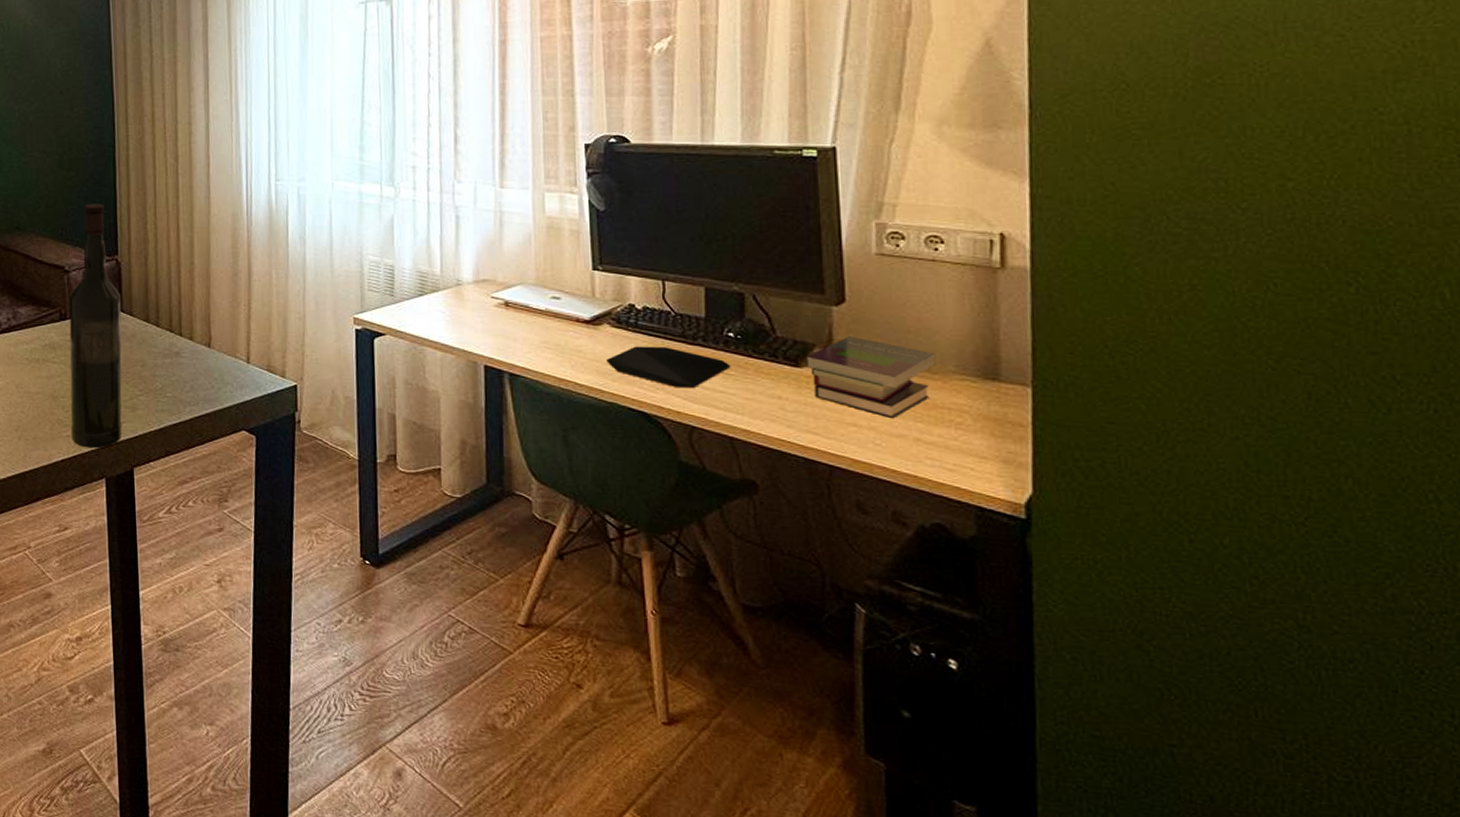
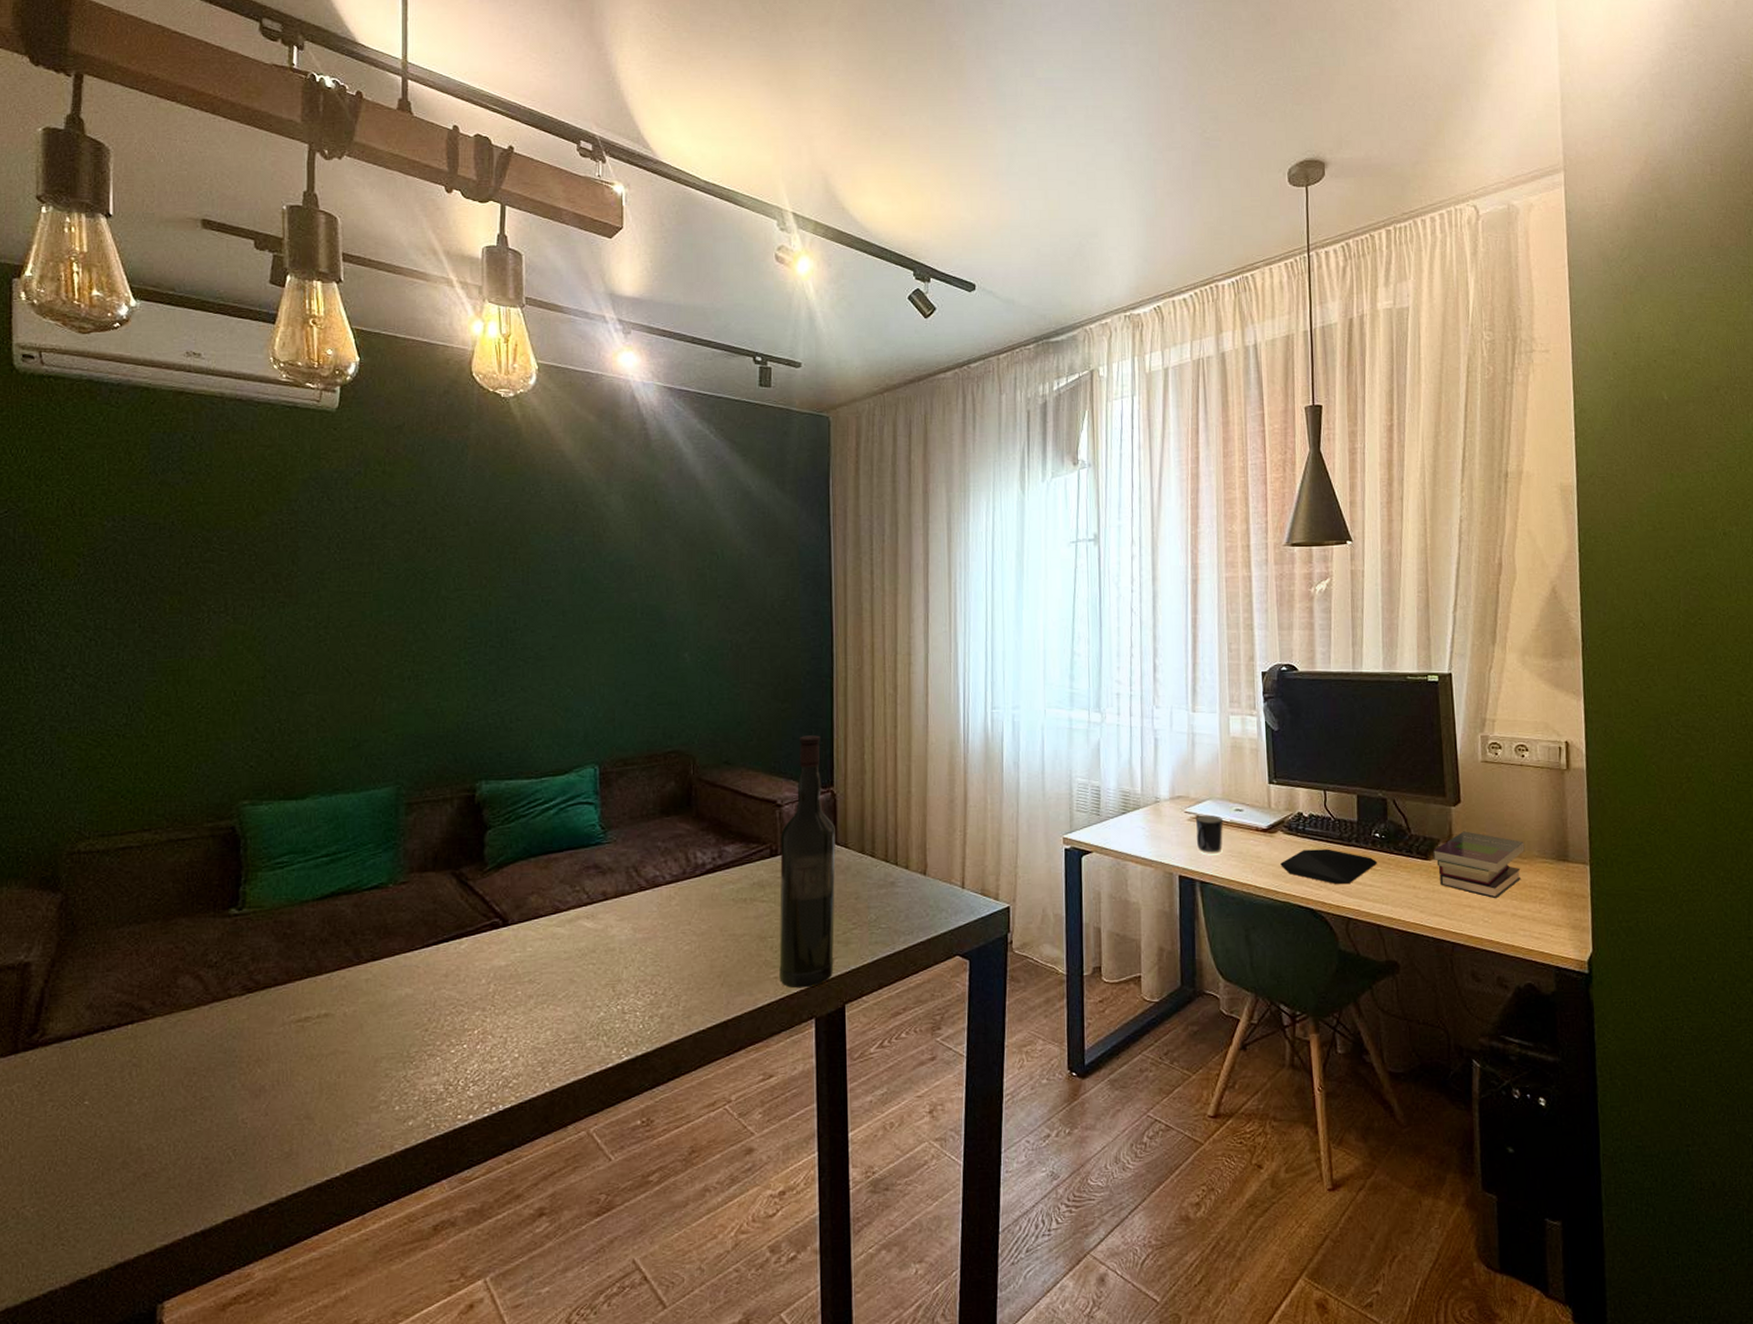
mug: none [503,301,538,346] -> present [1195,815,1224,855]

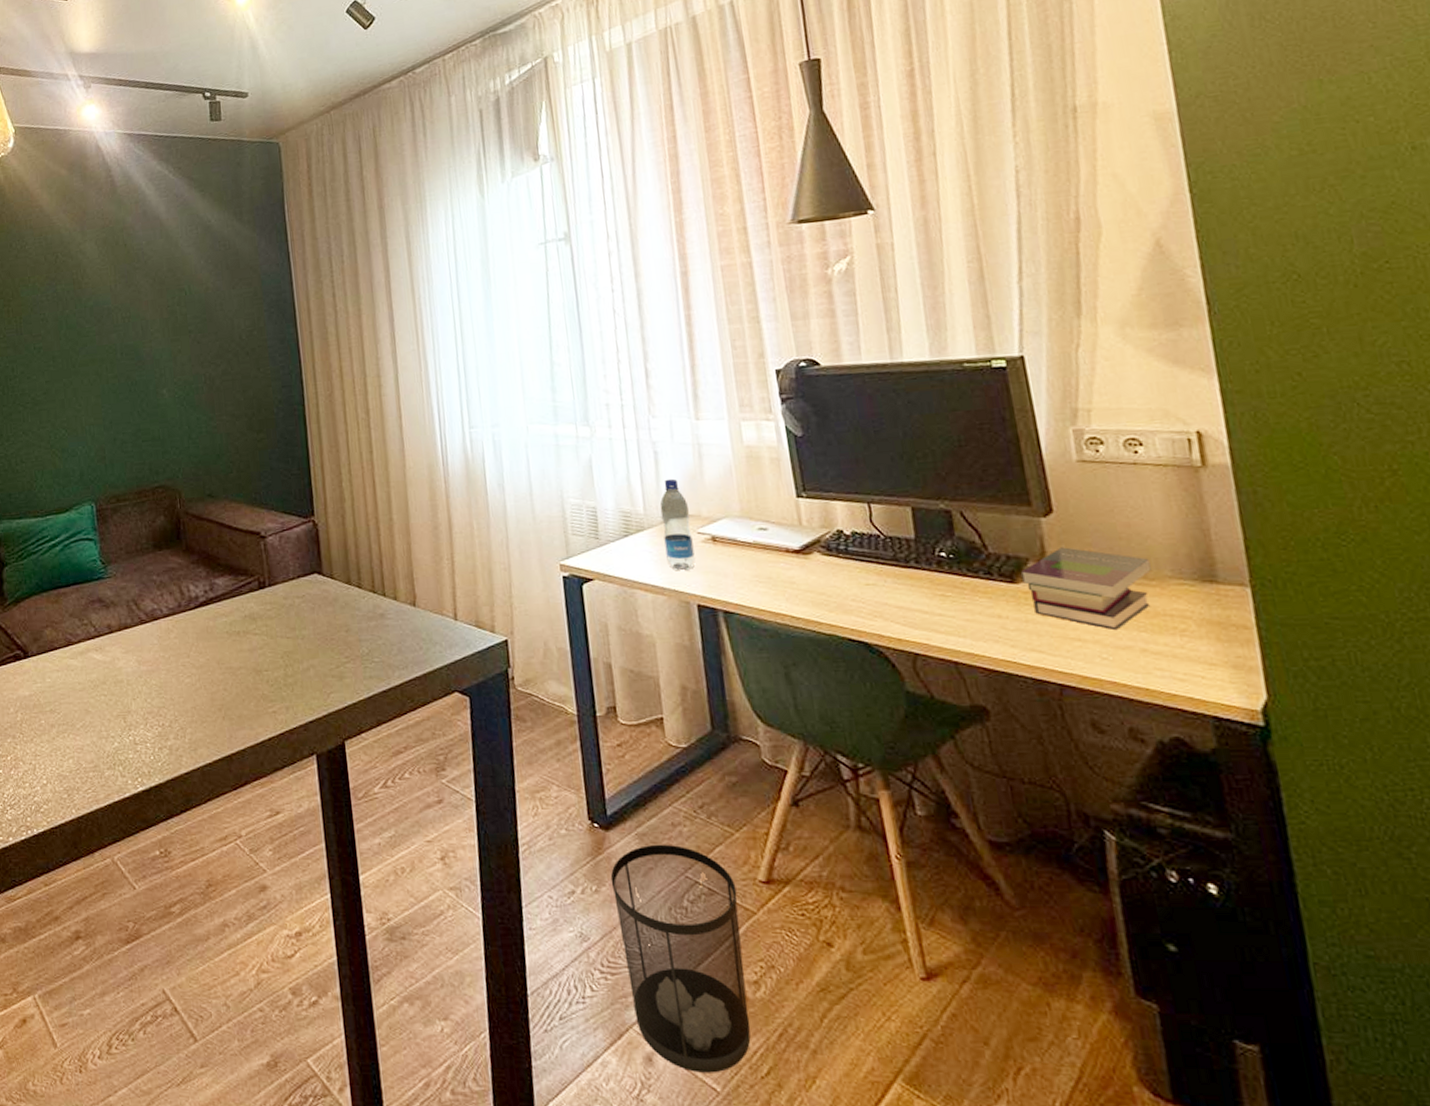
wine bottle: present [779,735,836,989] -> none [267,464,331,724]
waste bin: none [1083,1088,1190,1287] -> present [610,844,751,1073]
bottle: none [1155,763,1181,846] -> present [659,478,695,572]
mug: present [1195,815,1224,855] -> none [710,535,747,581]
mousepad: present [1280,849,1378,885] -> none [820,571,947,614]

